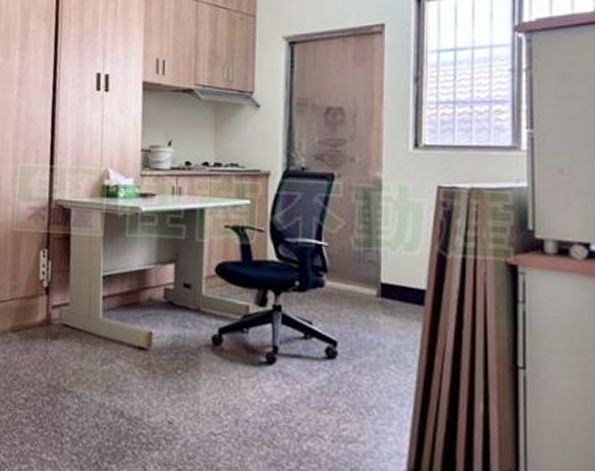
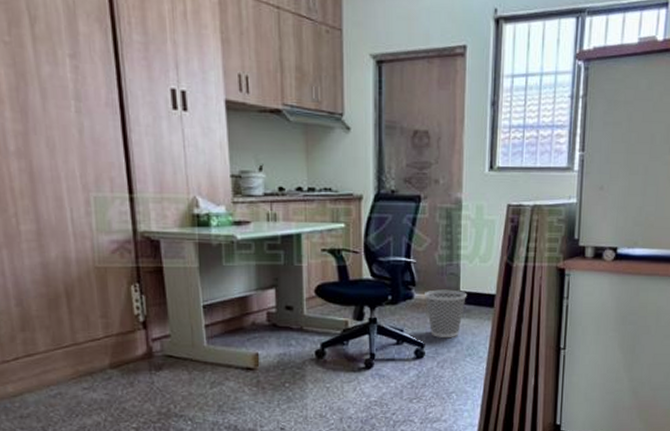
wastebasket: none [338,278,390,338] -> present [425,289,468,337]

